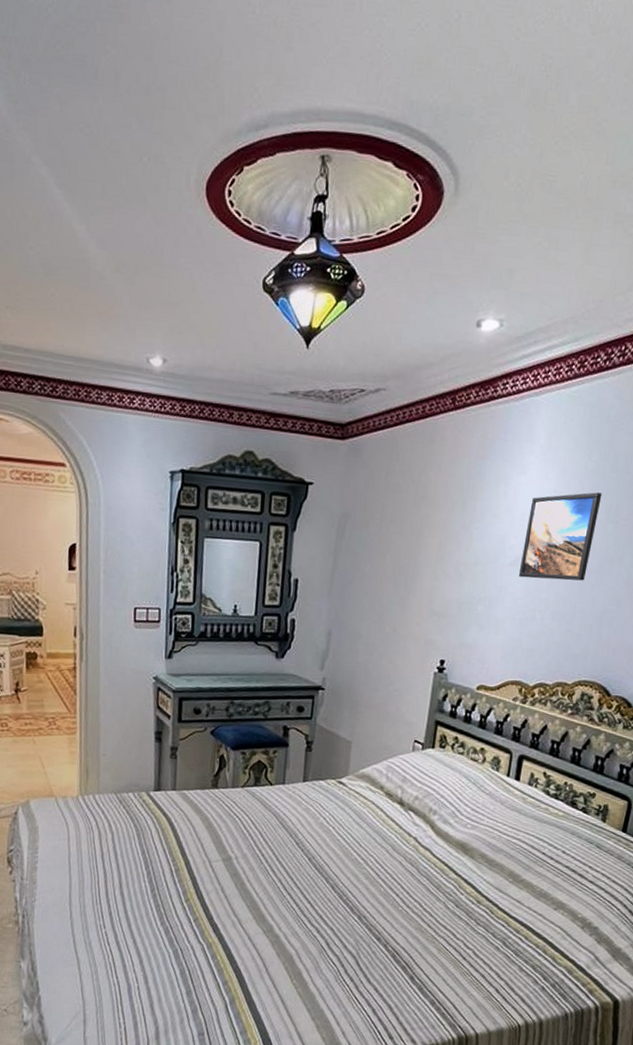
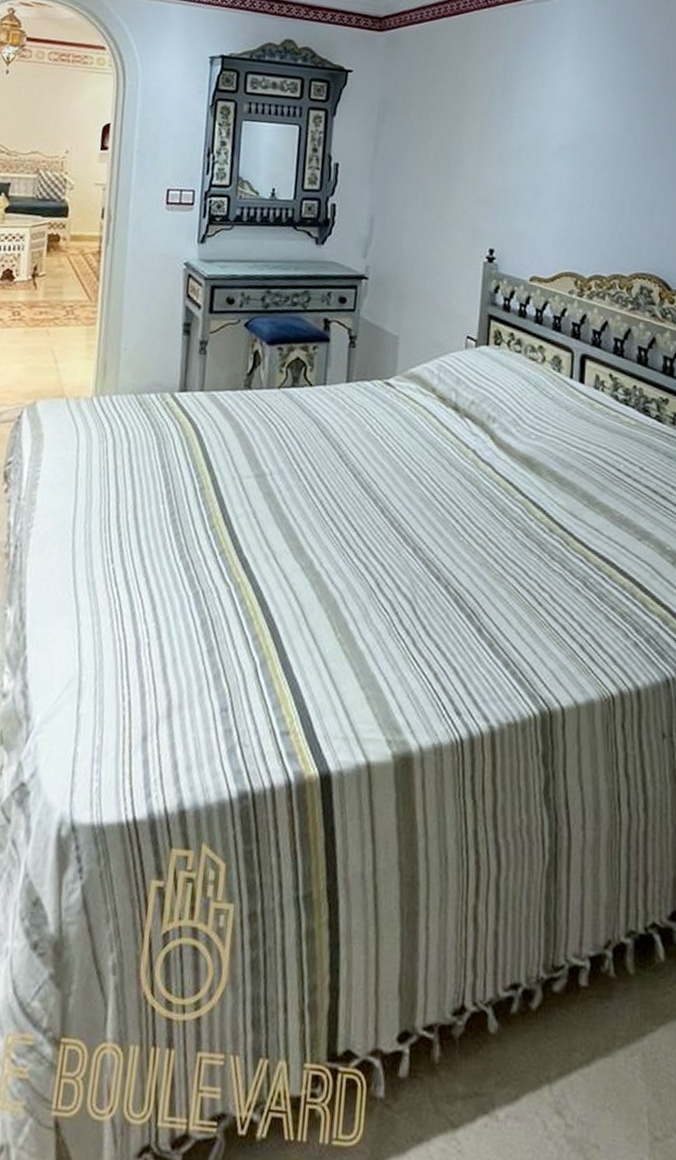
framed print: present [518,492,603,581] -> none [562,85,638,171]

